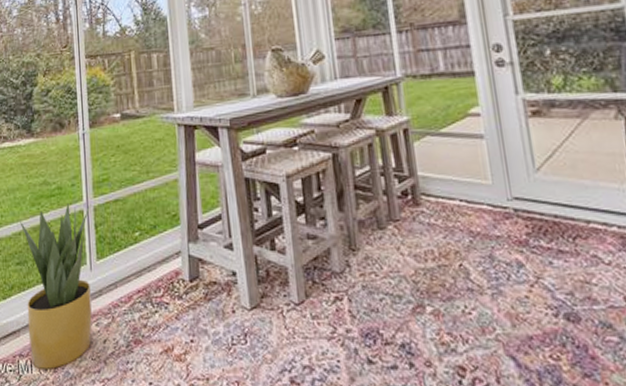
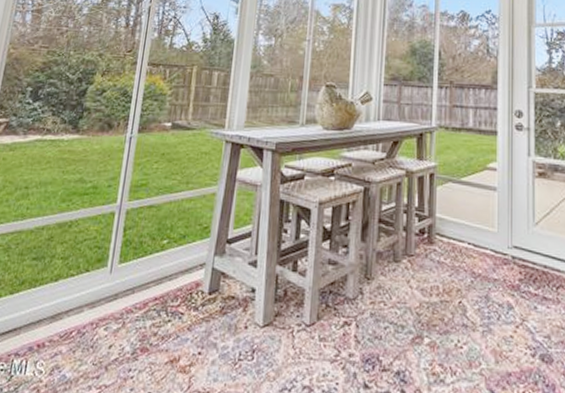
planter: present [20,204,93,369] -> none [27,204,124,372]

